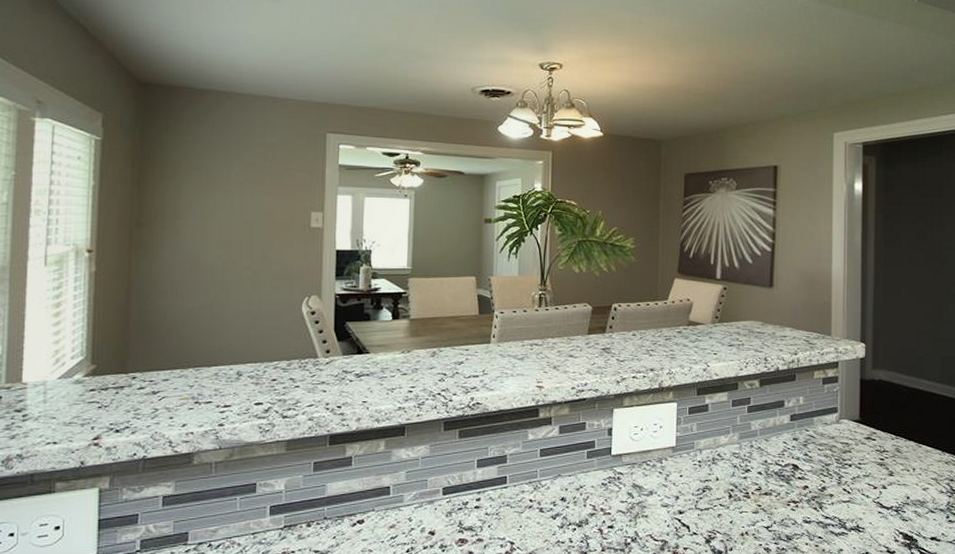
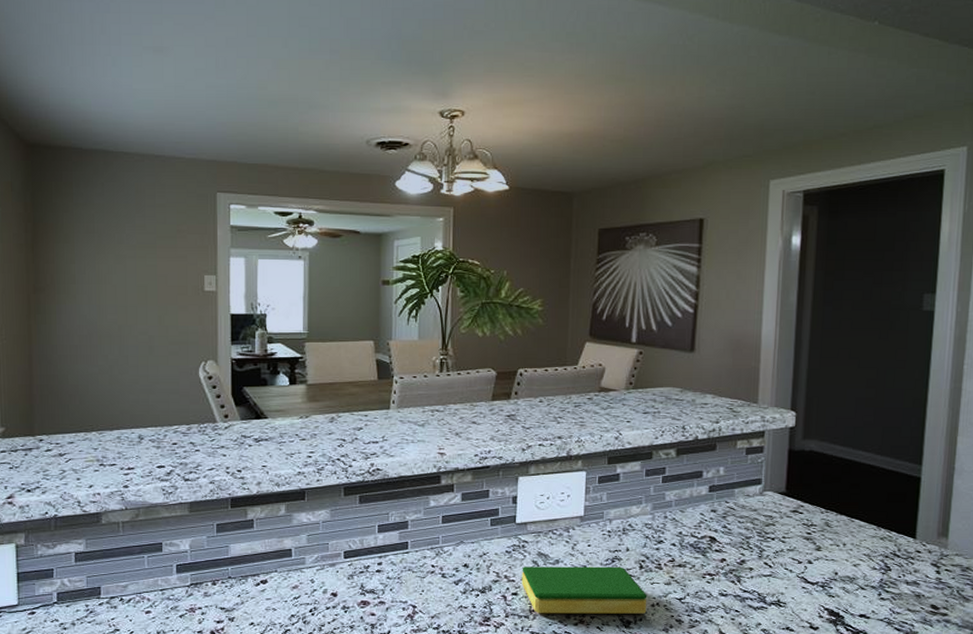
dish sponge: none [617,496,737,547] -> present [521,566,647,614]

